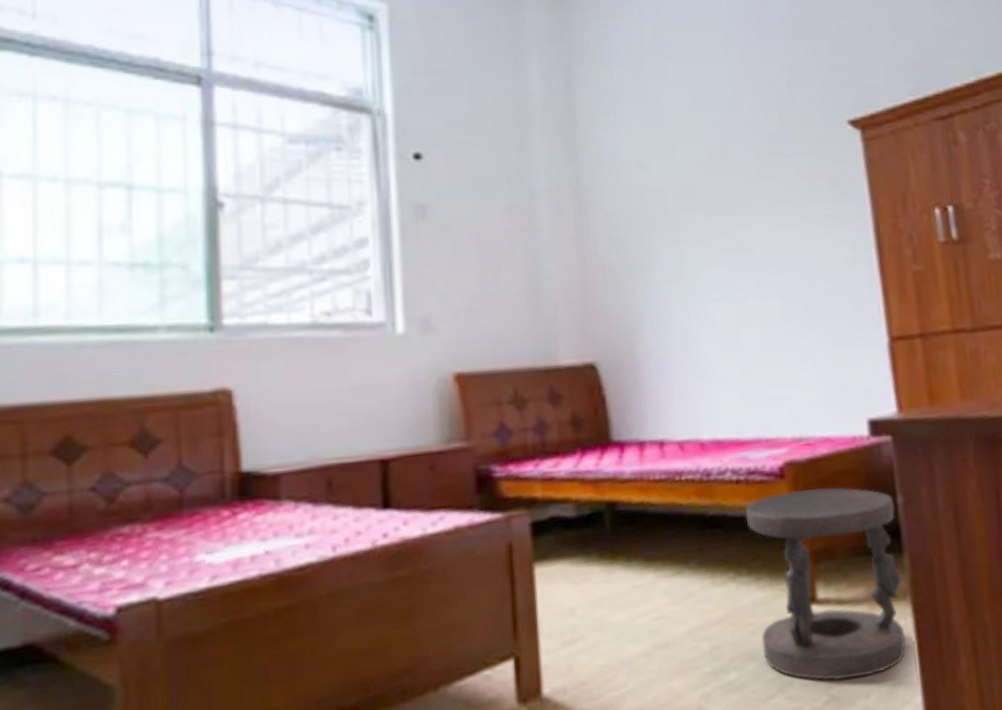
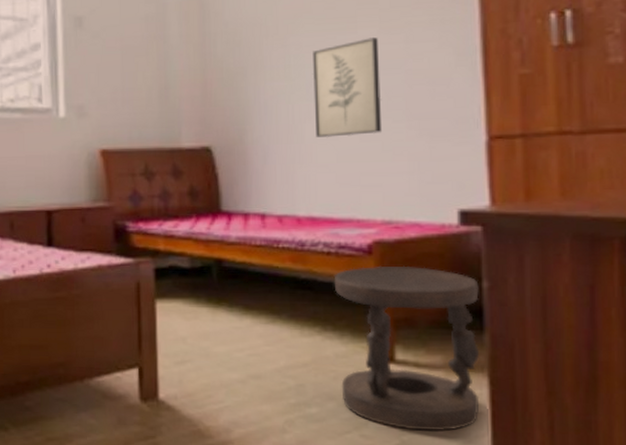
wall art: none [706,232,786,346] -> present [312,37,383,137]

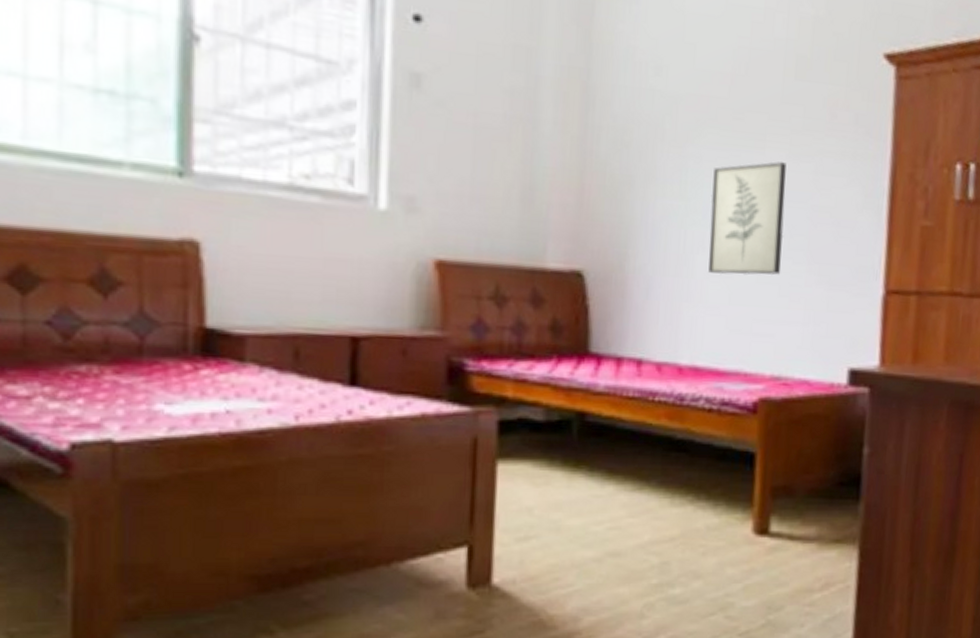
stool: present [333,265,480,431] -> none [709,426,860,608]

